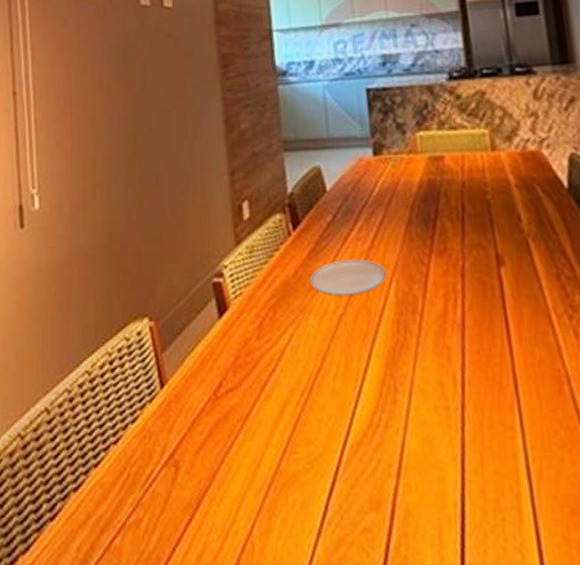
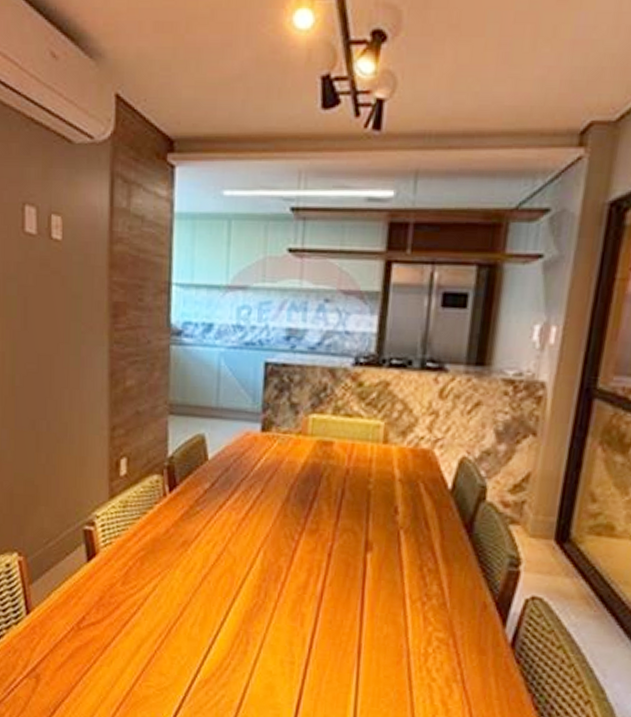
plate: present [309,259,387,297] -> none [179,525,256,559]

